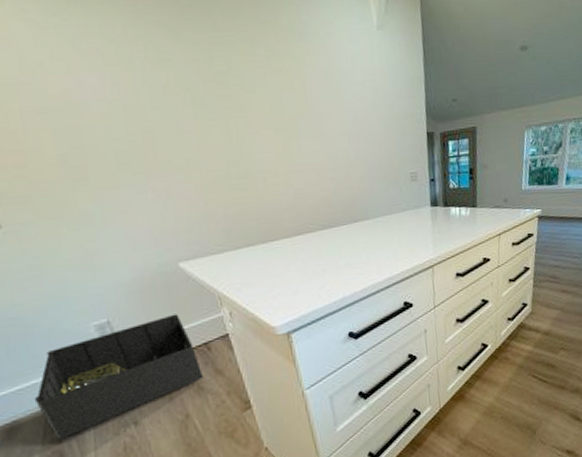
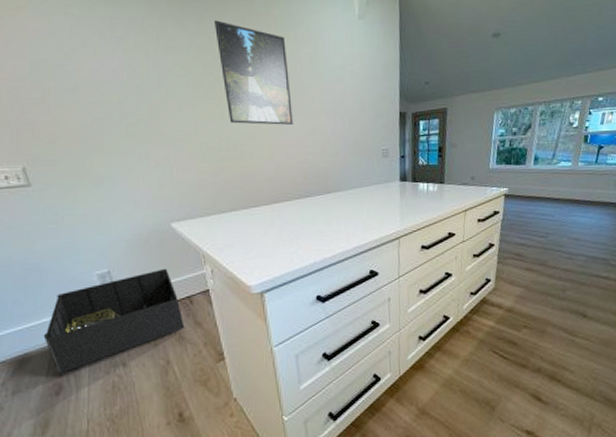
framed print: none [213,29,311,149] -> present [215,20,293,125]

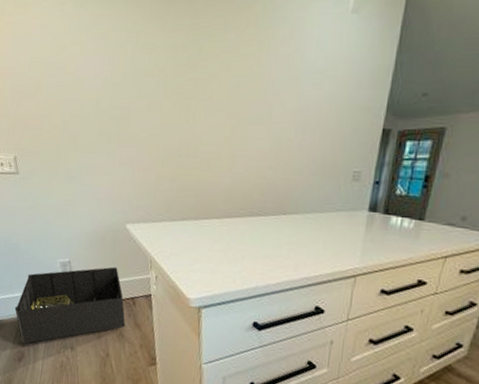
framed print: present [215,20,293,125] -> none [192,16,264,134]

